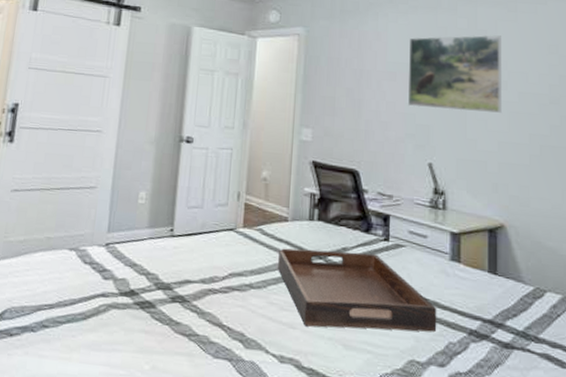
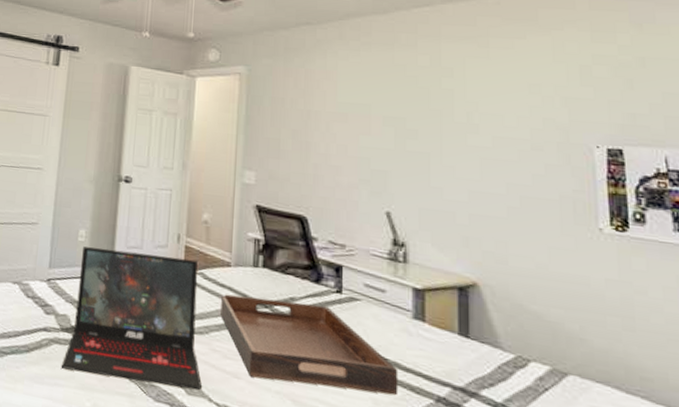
laptop: none [119,209,260,344] -> present [61,246,203,391]
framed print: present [408,35,502,113] -> none [362,73,472,159]

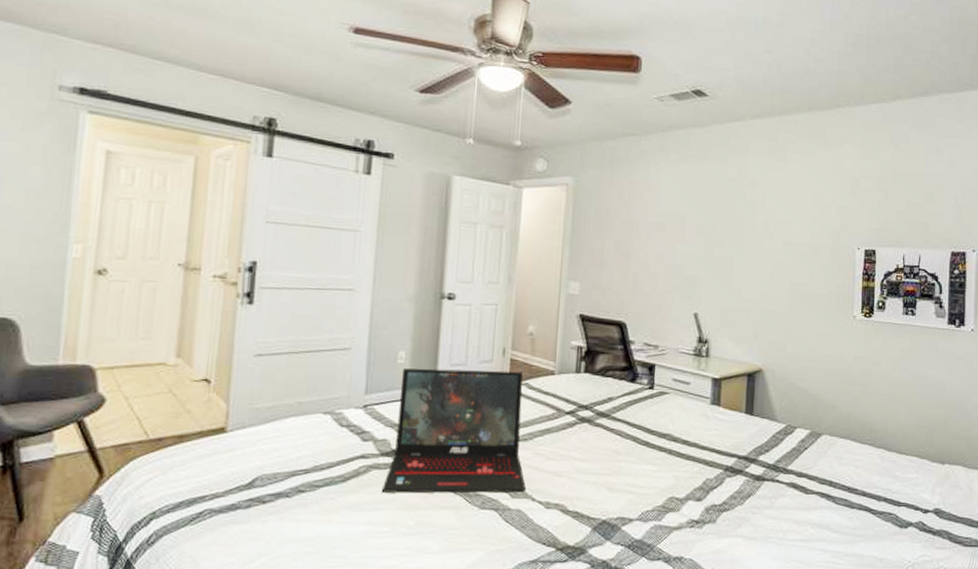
serving tray: present [220,294,398,396] -> none [544,400,697,474]

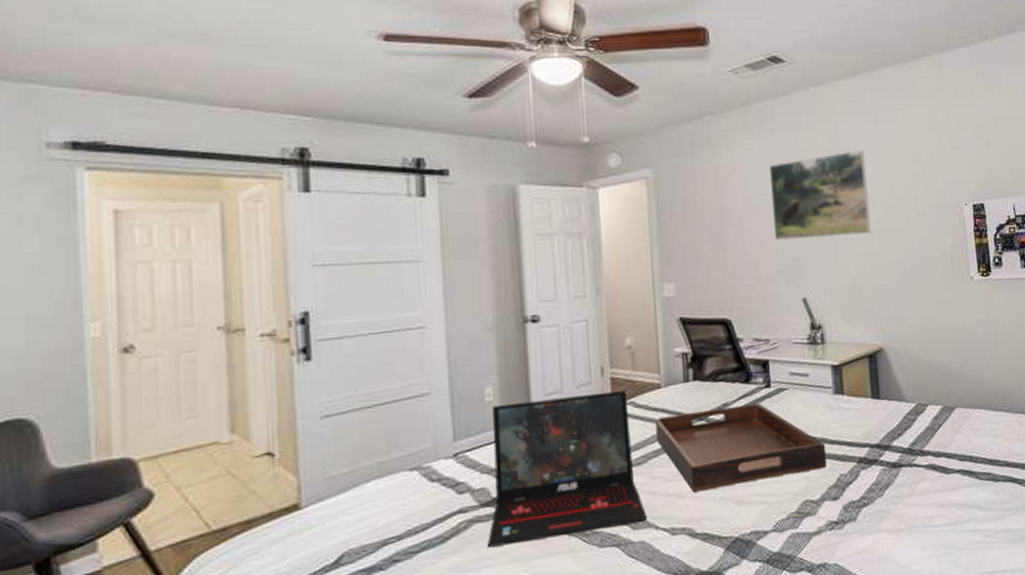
serving tray: none [544,400,697,474] -> present [656,403,827,492]
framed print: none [677,185,769,262] -> present [770,150,871,241]

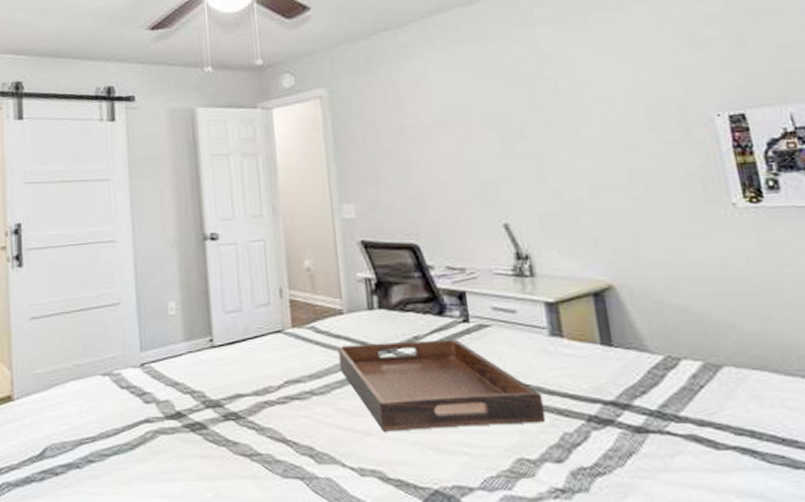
laptop: present [487,390,648,547] -> none [171,313,334,461]
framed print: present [770,150,871,241] -> none [456,57,587,160]

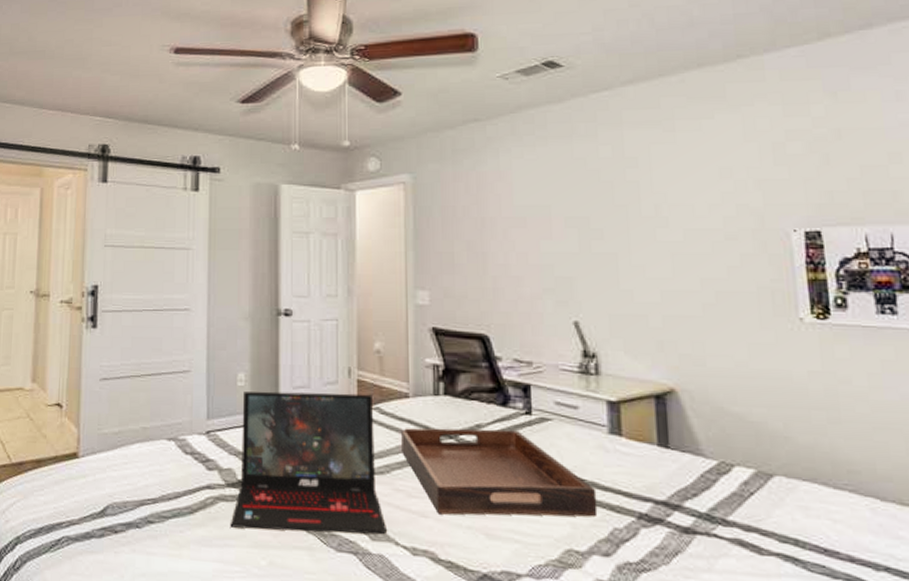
laptop: none [171,313,334,461] -> present [230,391,388,535]

